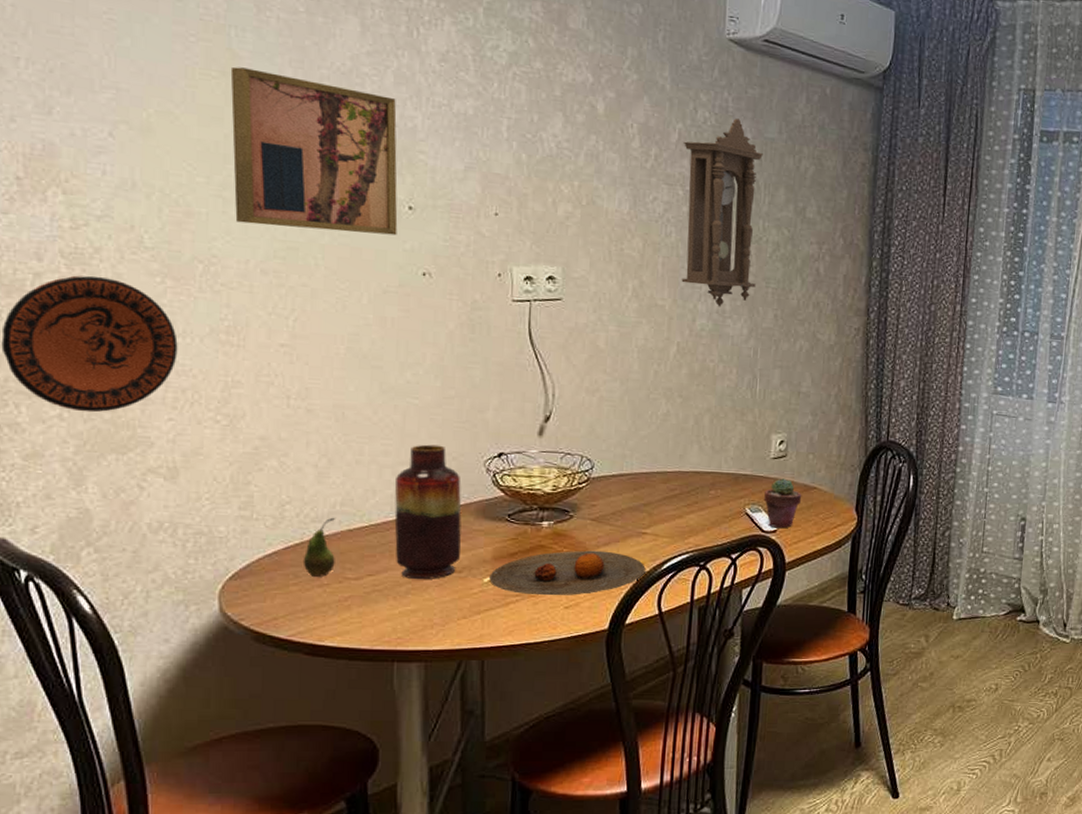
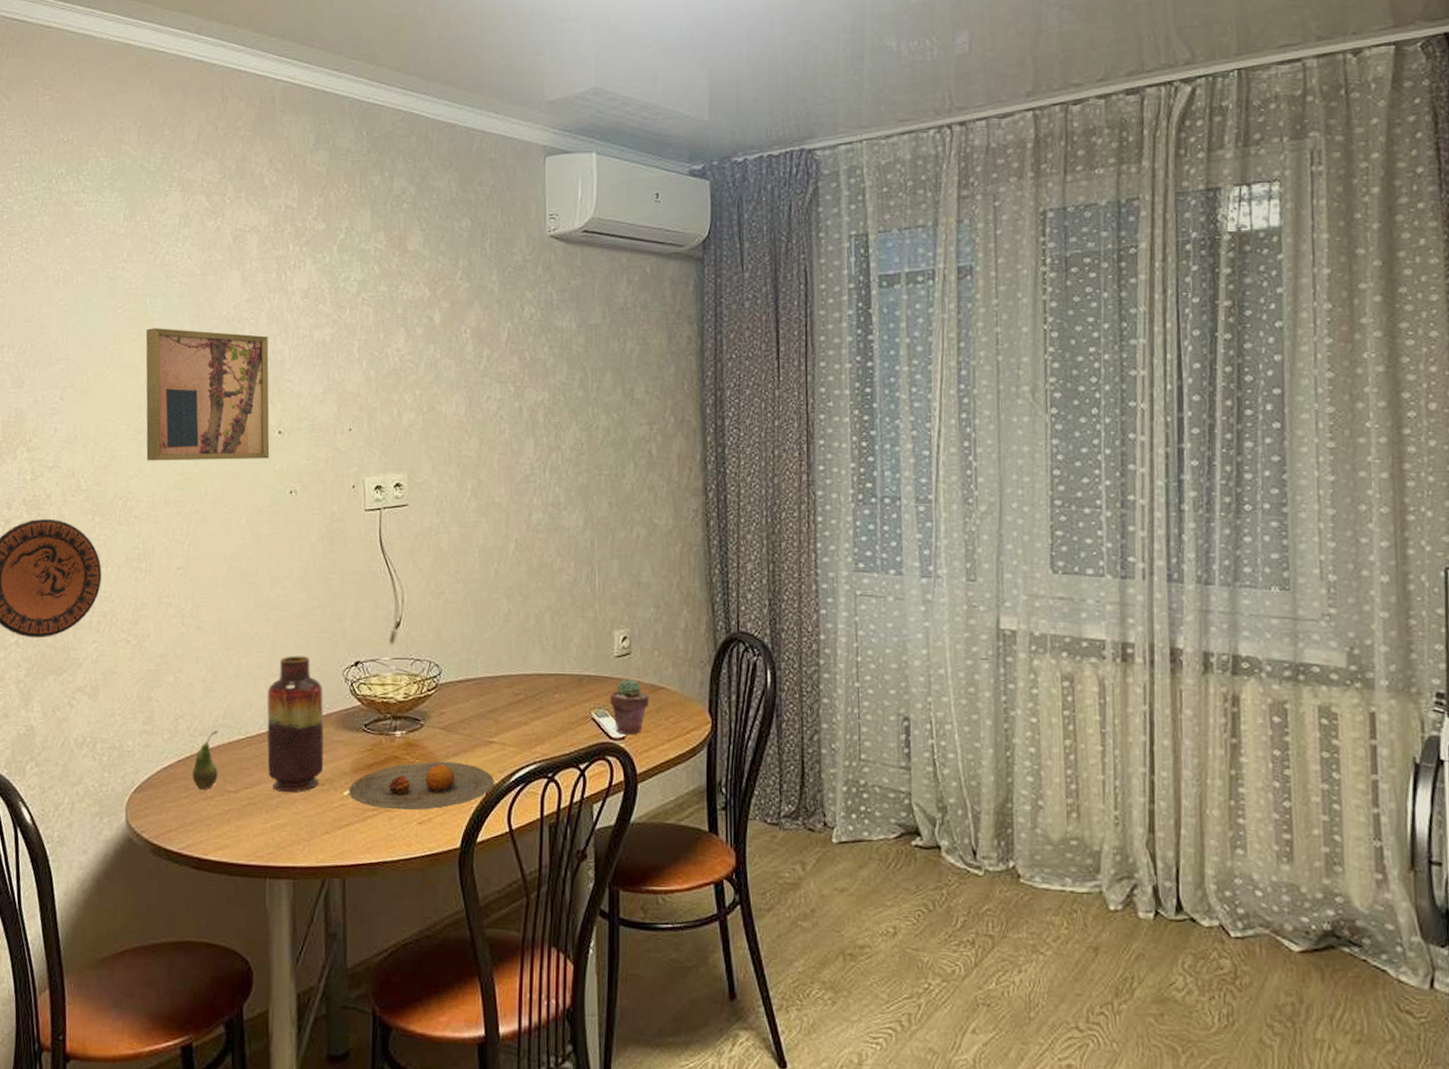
pendulum clock: present [681,118,763,307] -> none [513,310,589,500]

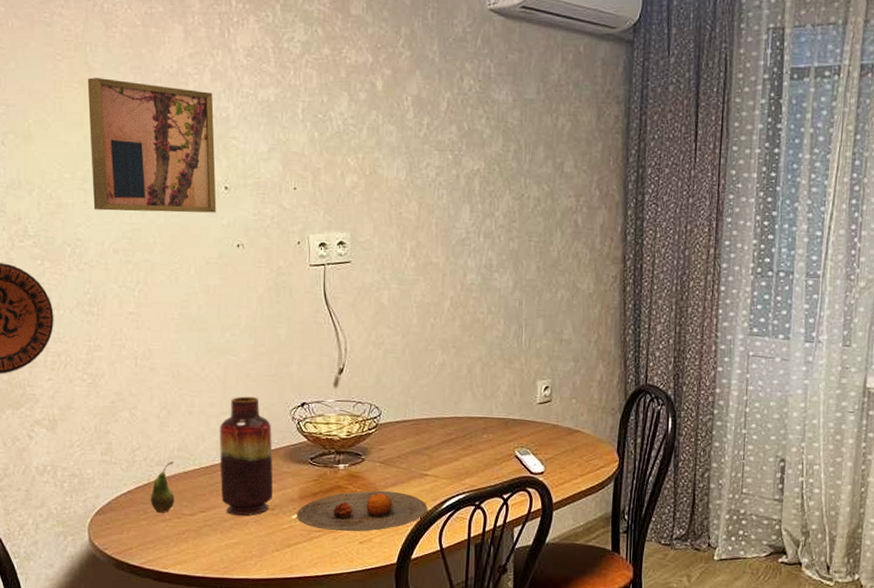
potted succulent: present [610,678,650,735] -> none [532,422,567,470]

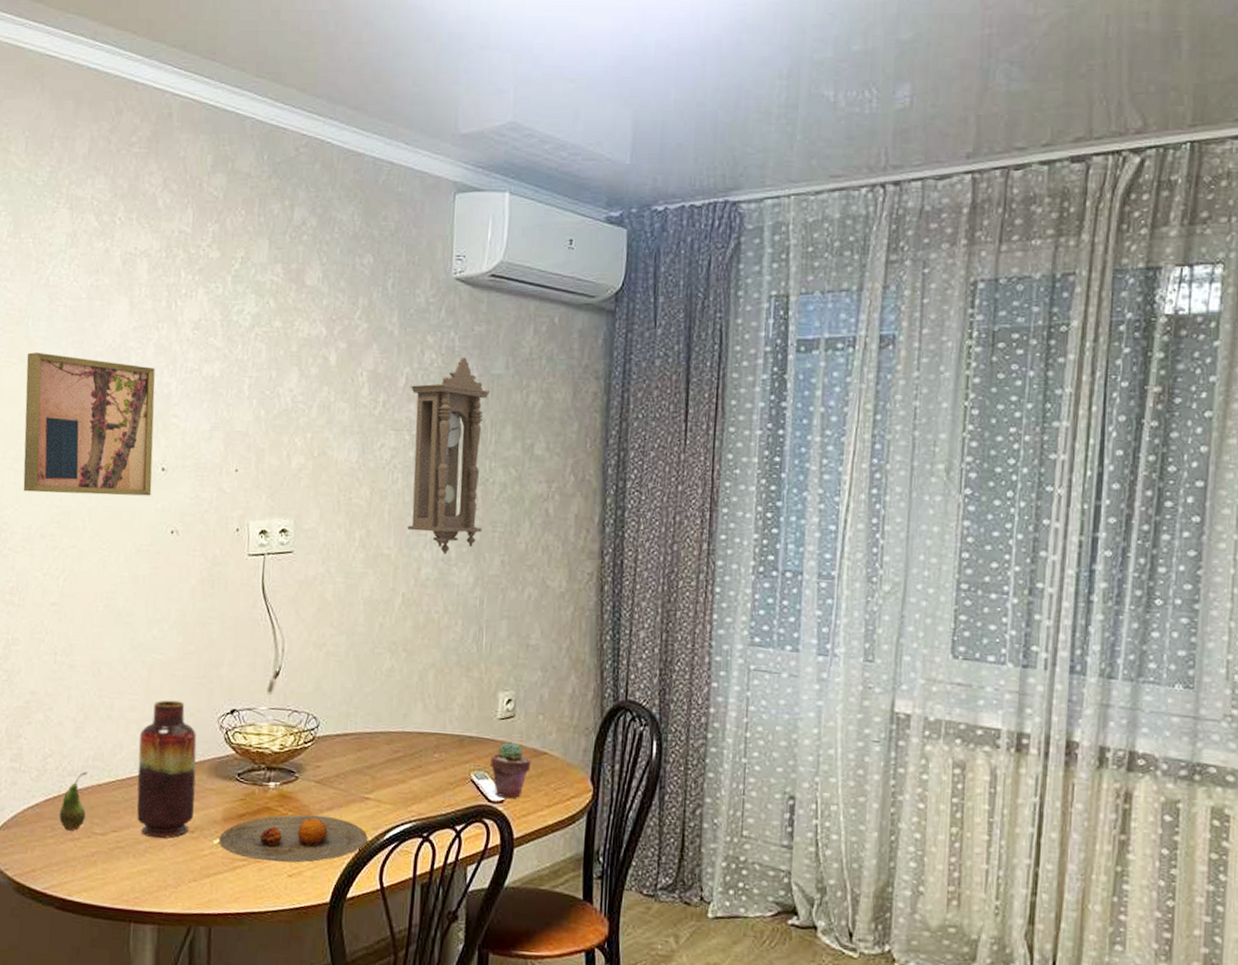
pendulum clock: none [452,83,523,262] -> present [407,357,489,555]
potted succulent: none [532,422,567,470] -> present [491,741,532,799]

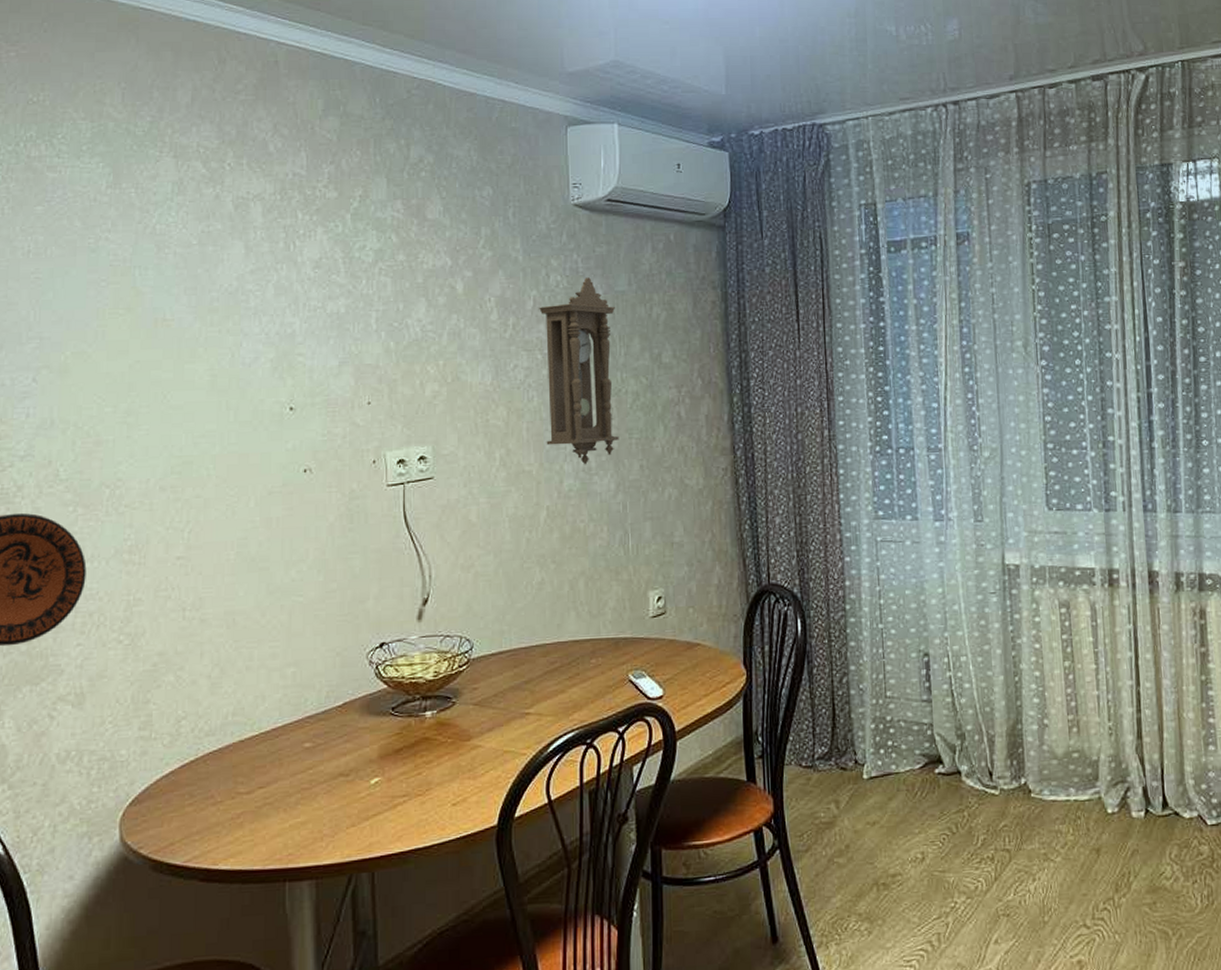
wall art: present [23,352,155,496] -> none [134,302,280,445]
fruit: present [59,771,87,831] -> none [197,729,228,795]
vase: present [136,700,197,839] -> none [282,641,347,789]
plate: present [219,814,368,863] -> none [376,737,531,794]
potted succulent: present [491,741,532,799] -> none [647,637,686,694]

